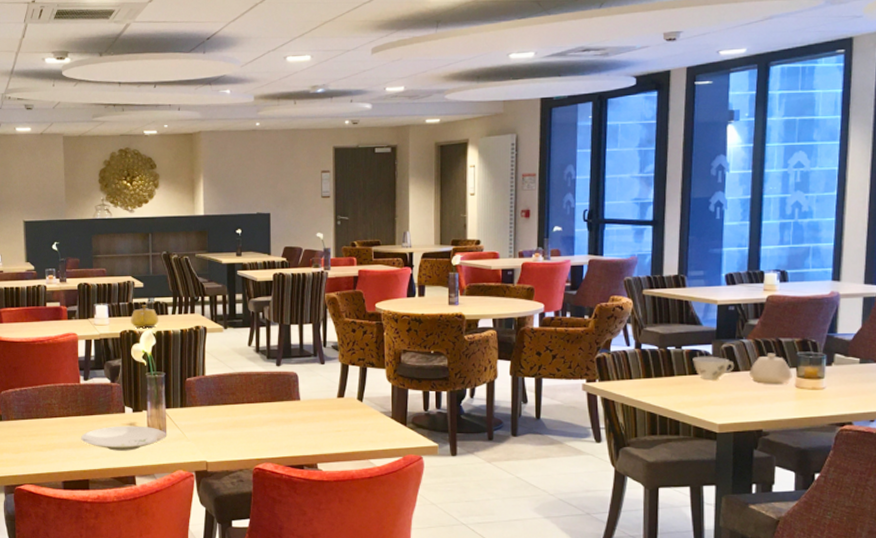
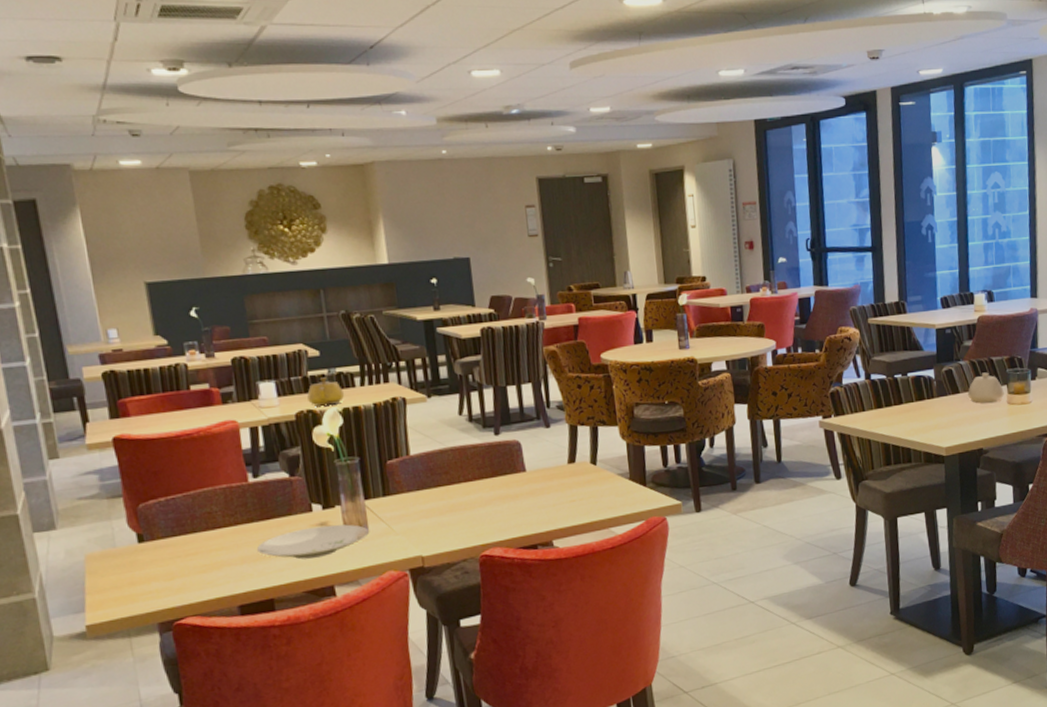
teacup: present [692,356,735,381] -> none [918,380,955,405]

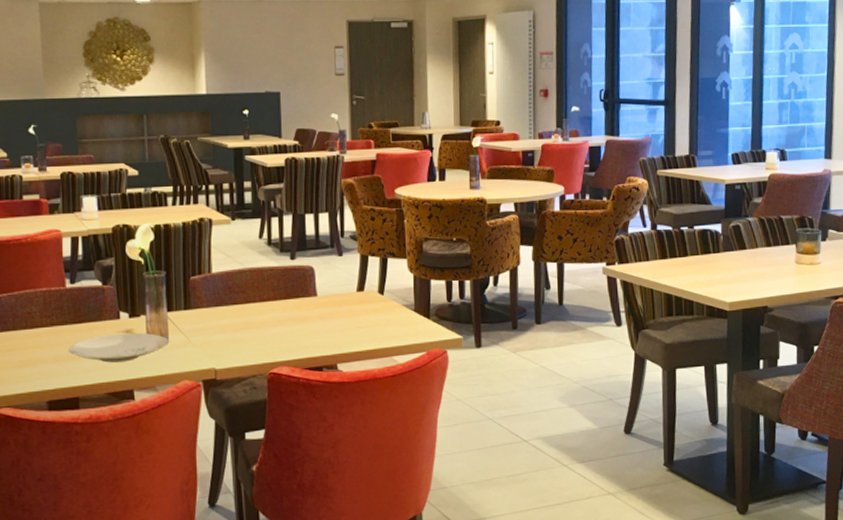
teapot: present [307,377,345,406] -> none [124,195,158,222]
sugar bowl: present [968,372,1004,403] -> none [755,230,793,261]

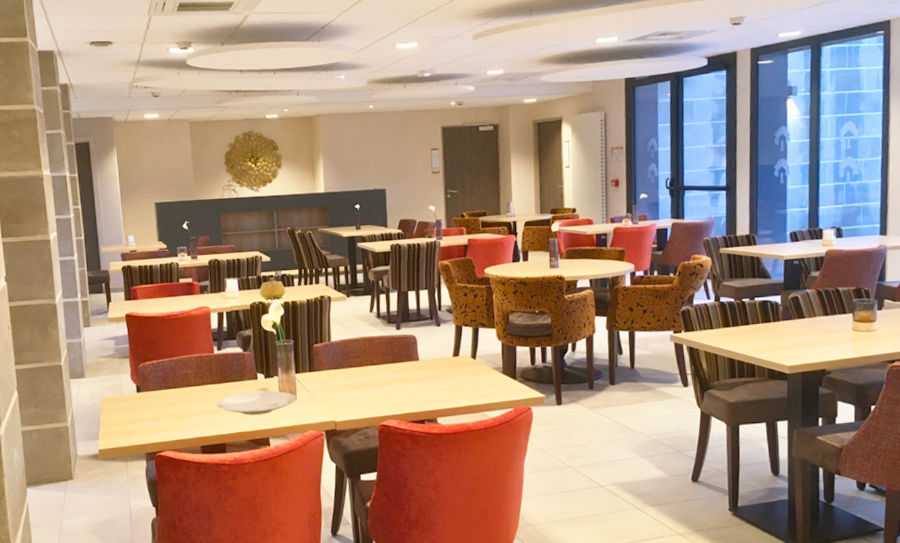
teapot: none [124,195,158,222] -> present [259,277,286,299]

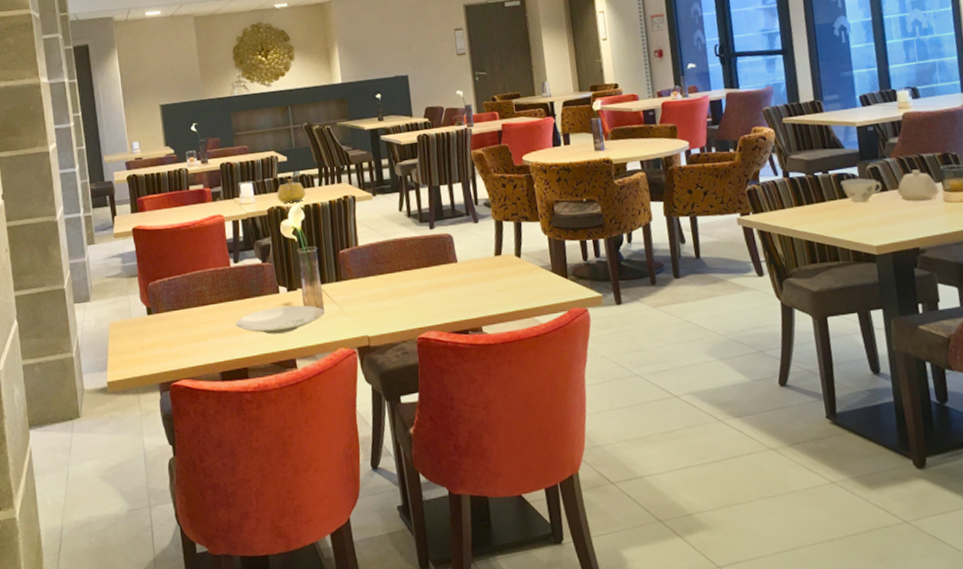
teacup: none [764,305,801,327] -> present [840,178,883,203]
sugar bowl: none [813,301,849,328] -> present [897,169,940,201]

